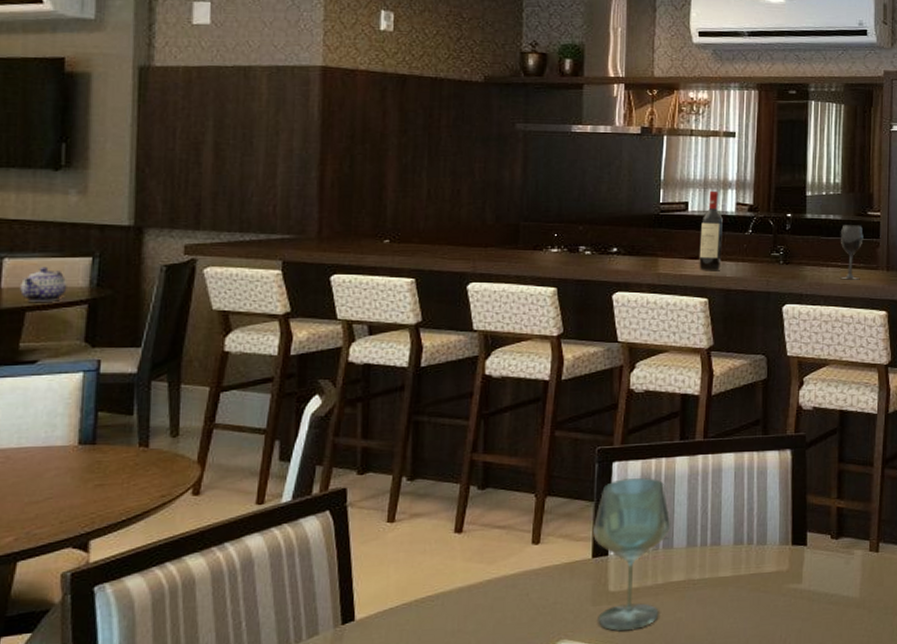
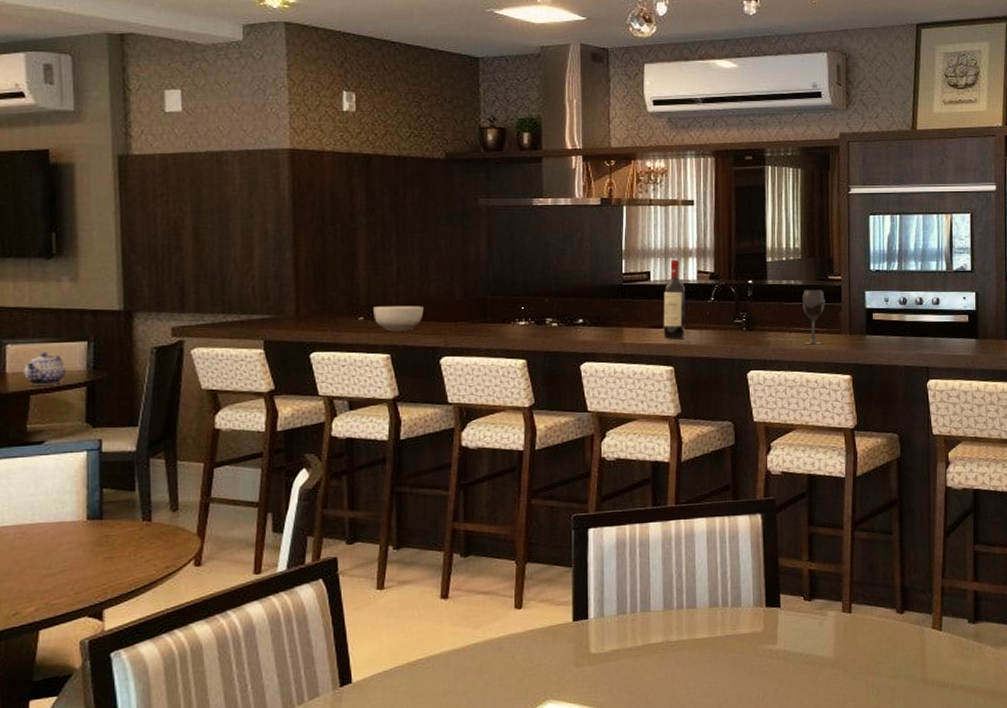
bowl: none [400,229,453,255] -> present [374,306,423,332]
wine glass: present [593,478,671,631] -> none [573,543,648,691]

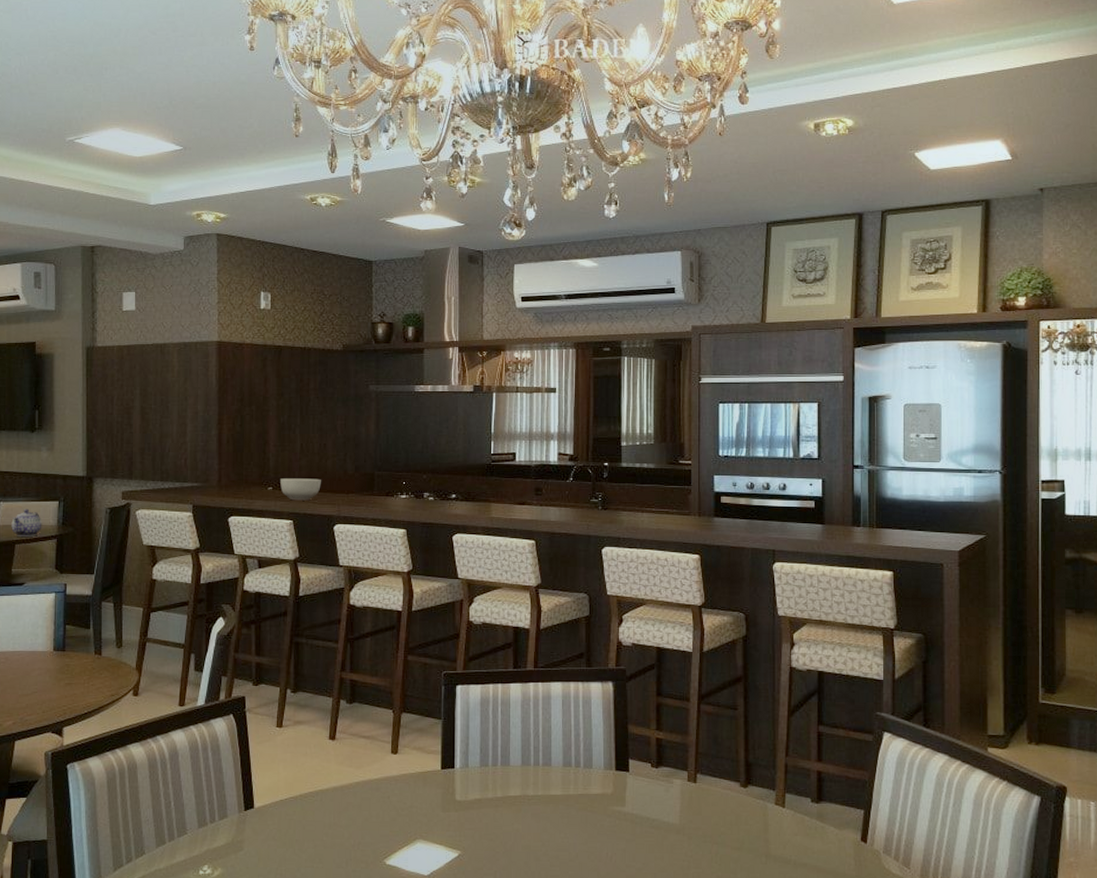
wine bottle: present [663,259,685,339] -> none [526,442,546,515]
wine glass: present [801,290,825,345] -> none [653,473,676,525]

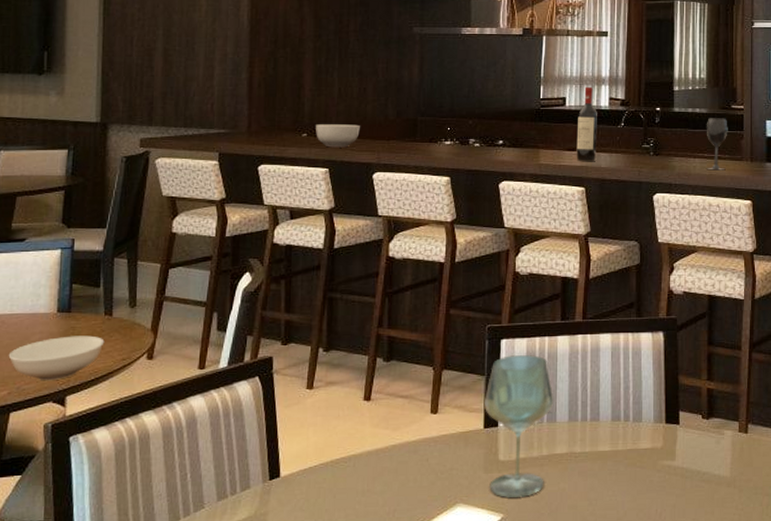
teapot: present [11,509,42,537] -> none [12,158,49,188]
bowl: none [12,672,95,712] -> present [8,335,105,380]
wine glass: none [442,701,508,836] -> present [485,355,554,497]
wine bottle: none [526,442,546,515] -> present [576,86,597,161]
wine glass: none [653,473,676,525] -> present [706,118,728,170]

